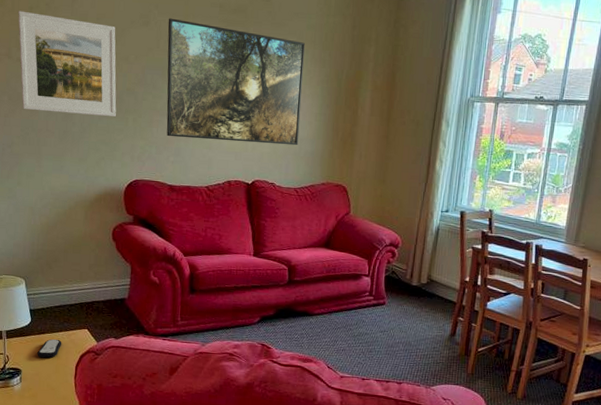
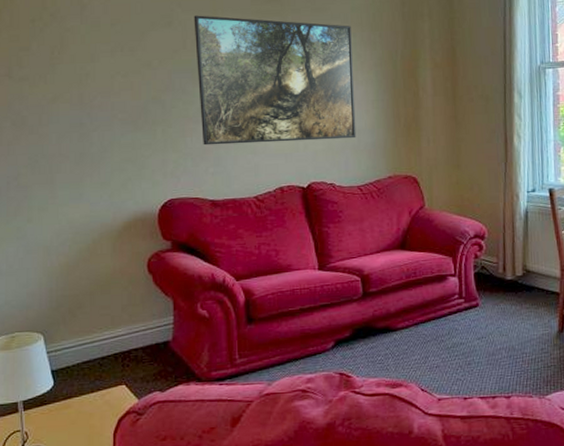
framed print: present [18,11,117,117] -> none [18,25,141,134]
remote control: present [37,339,62,358] -> none [64,402,95,429]

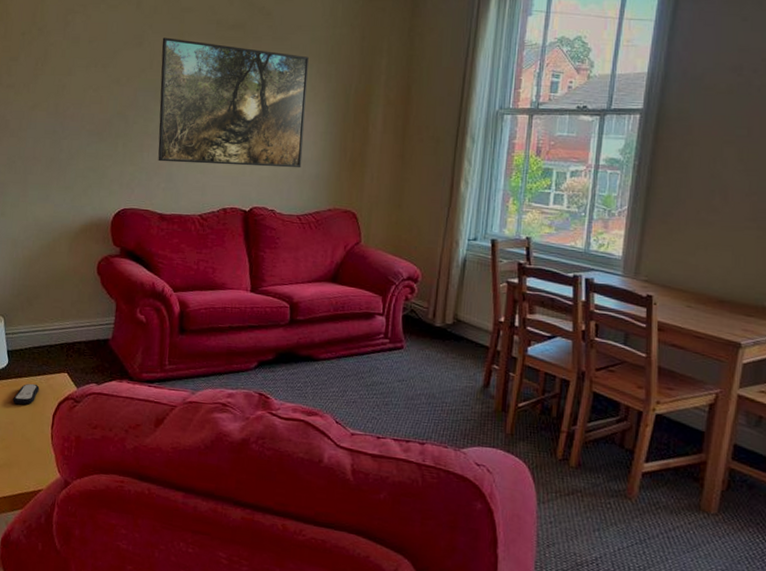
remote control: none [64,402,95,429] -> present [13,383,40,405]

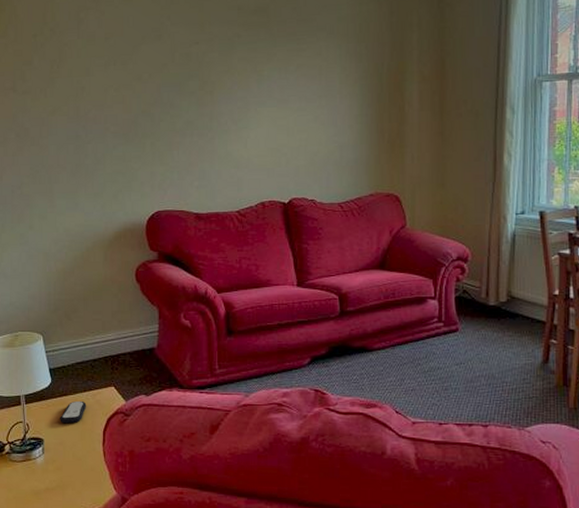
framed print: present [158,37,309,168] -> none [182,28,339,159]

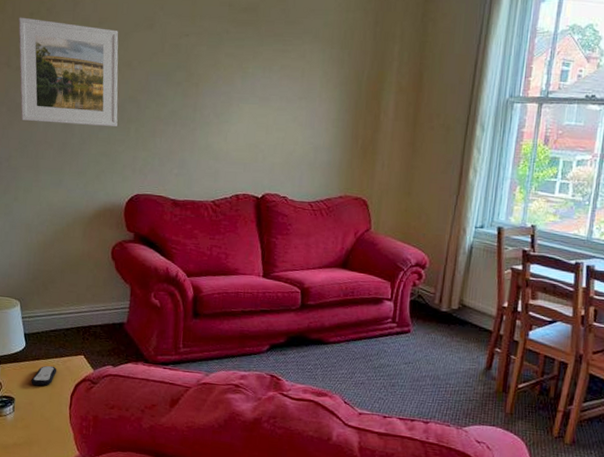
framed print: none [22,40,132,146] -> present [18,17,119,128]

